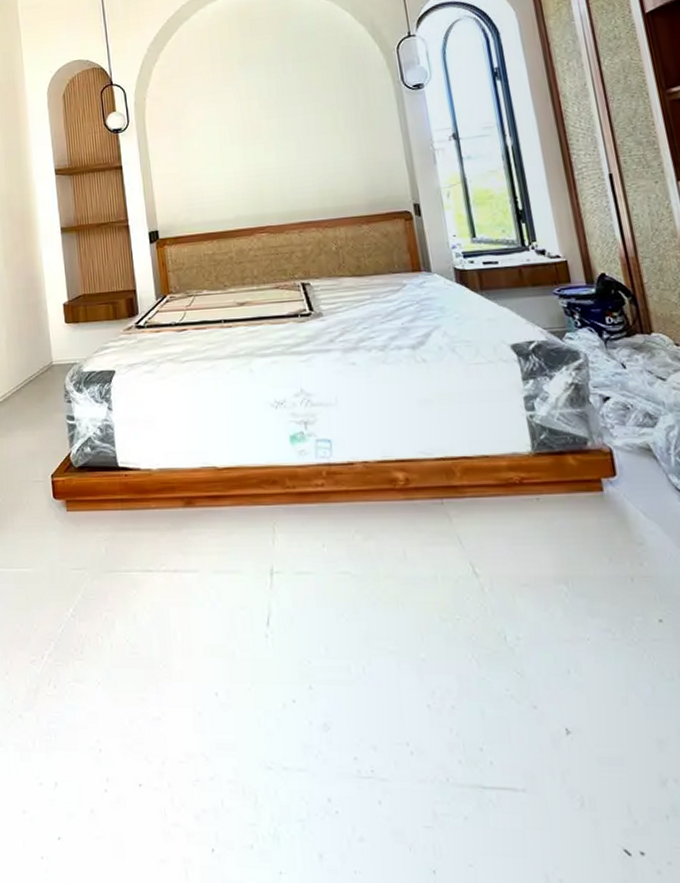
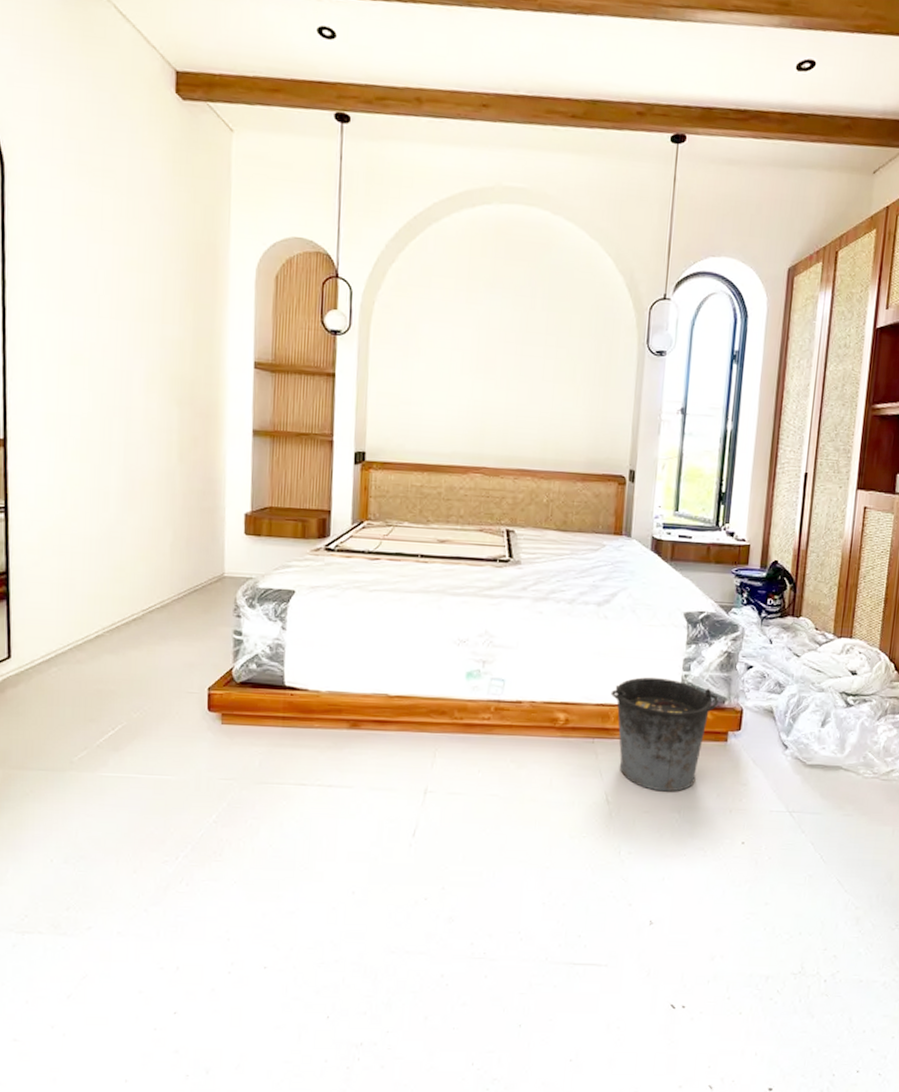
bucket: none [449,422,579,559] -> present [610,677,718,792]

